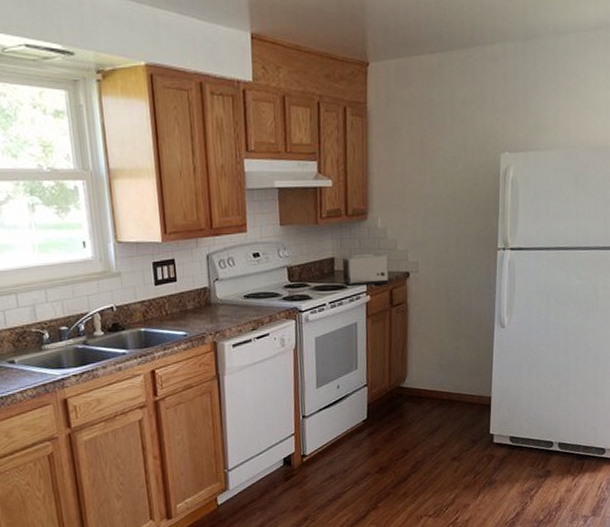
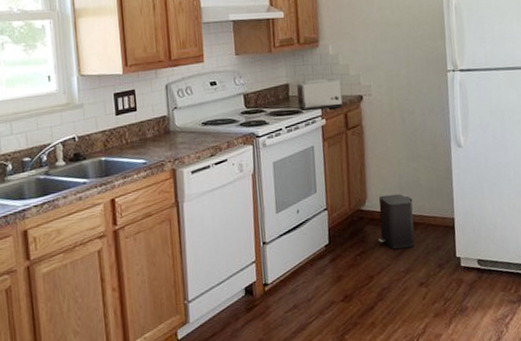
pedal bin: none [415,372,452,426] -> present [377,193,415,250]

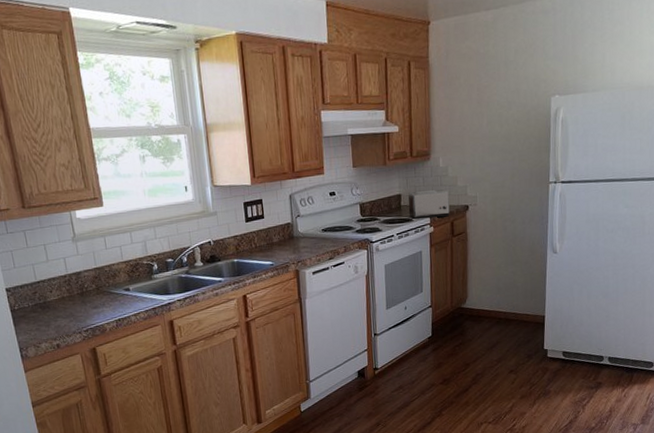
pedal bin: present [377,193,415,250] -> none [475,294,509,342]

